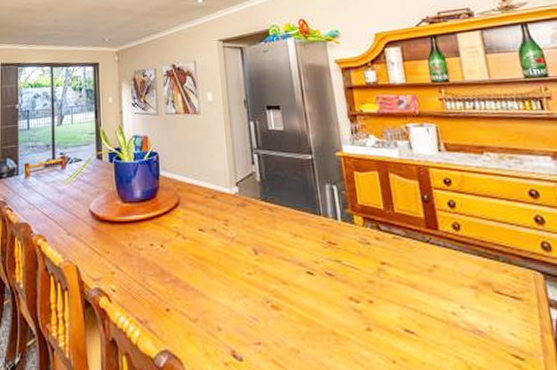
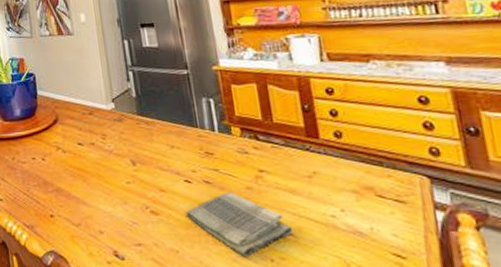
dish towel: none [308,286,415,358] -> present [186,192,294,257]

